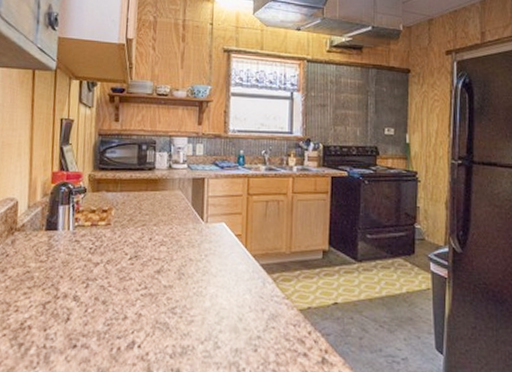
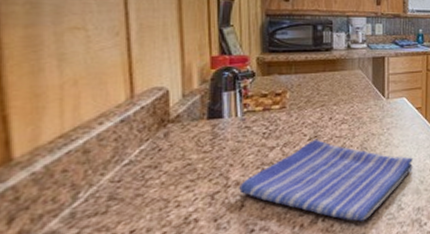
dish towel: none [66,259,231,354] -> present [239,139,413,222]

